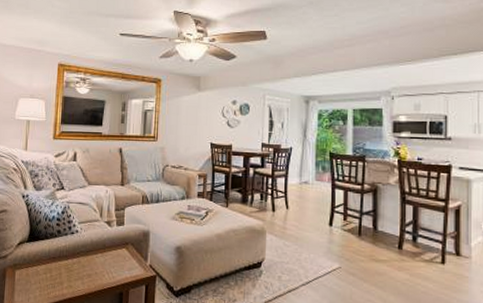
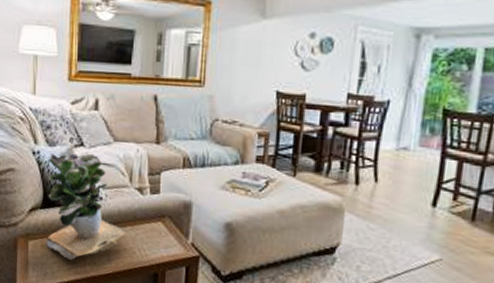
potted plant: none [30,195,98,285] -> present [46,153,127,260]

